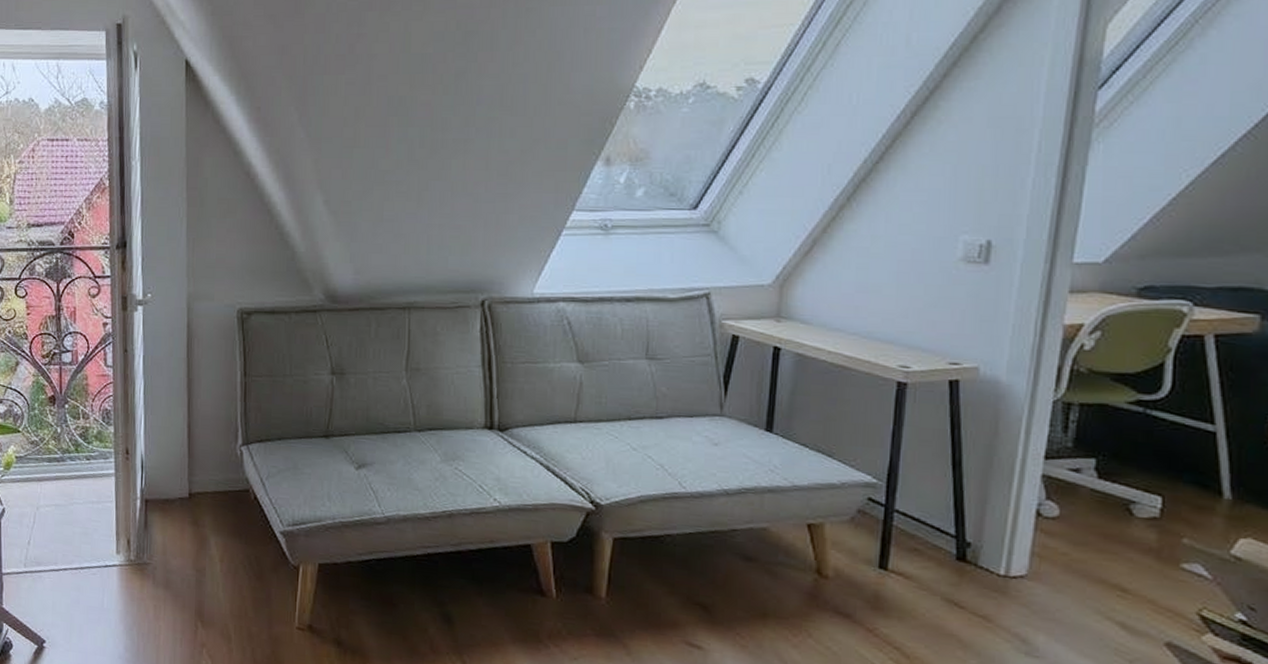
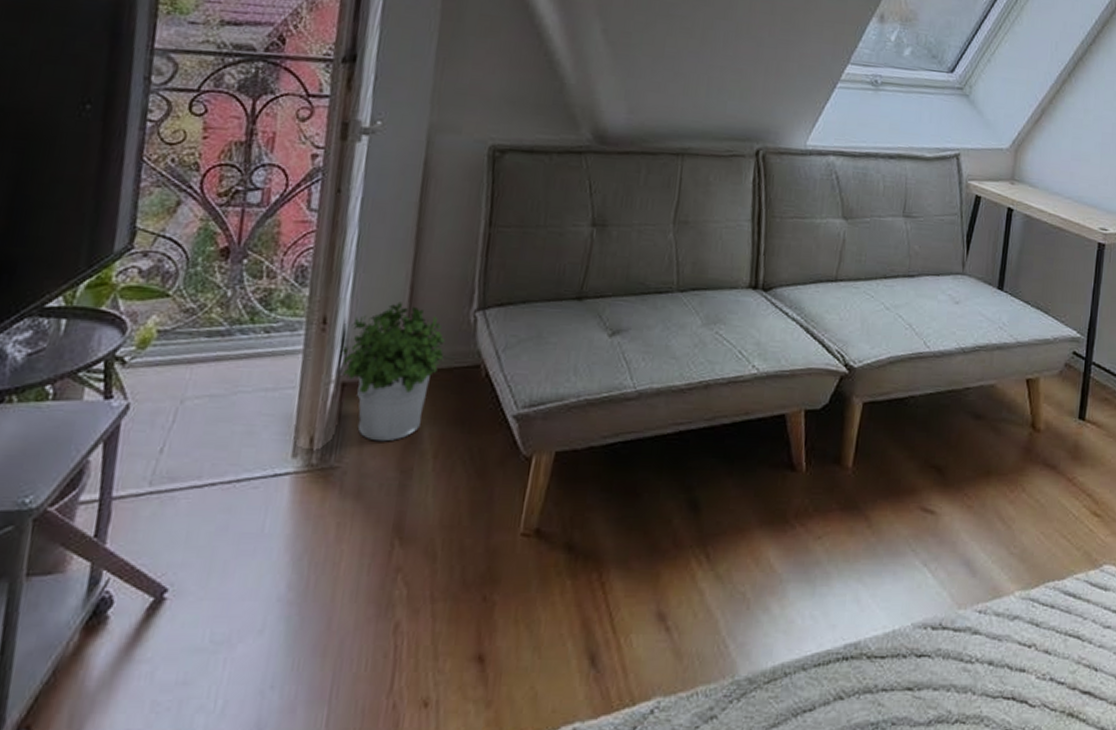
potted plant: none [140,437,220,547] -> present [339,302,445,442]

